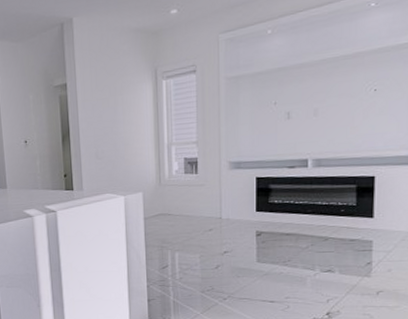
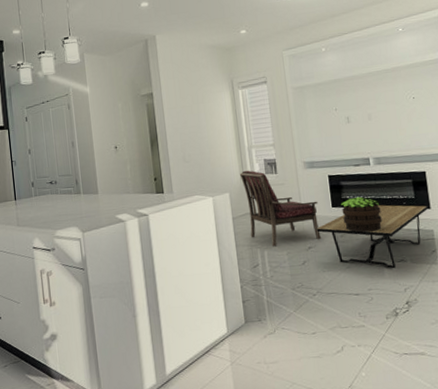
armchair: none [155,169,240,249] -> present [239,170,321,247]
coffee table: none [235,211,370,279] -> present [316,205,428,269]
potted plant: none [266,201,313,239] -> present [340,196,382,233]

